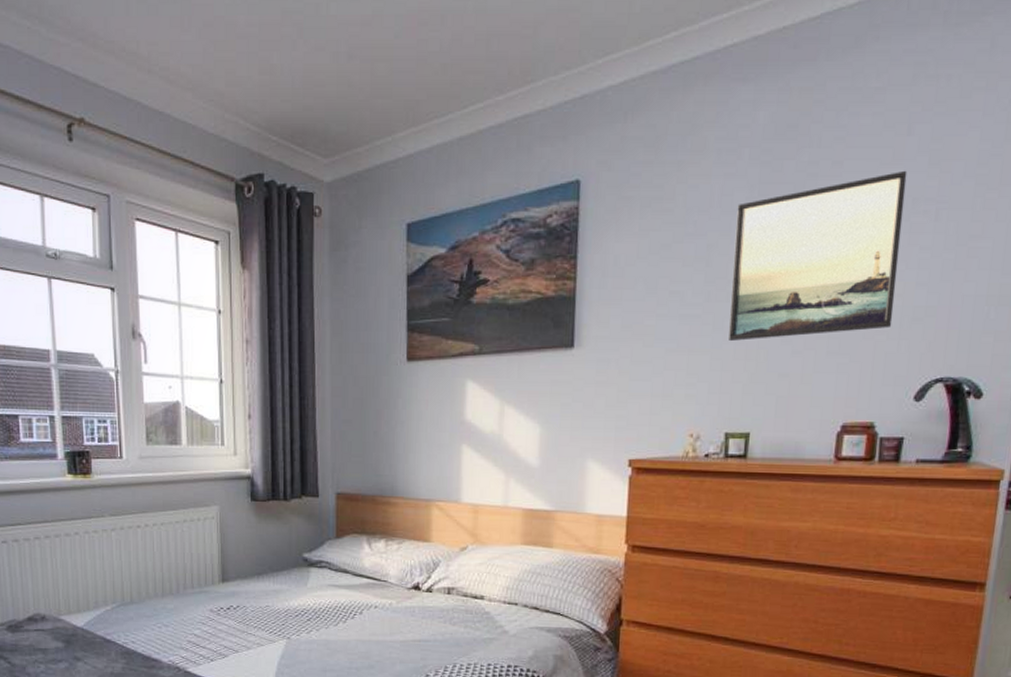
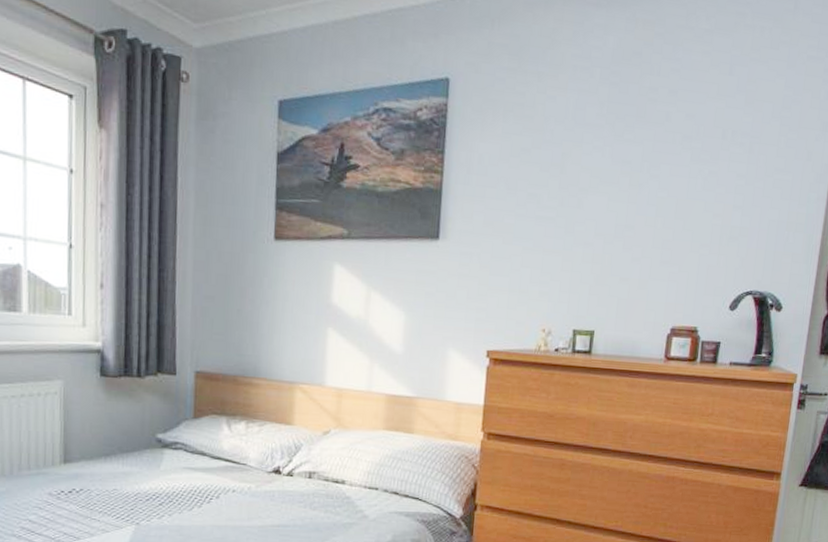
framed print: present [729,170,907,342] -> none [578,105,729,245]

